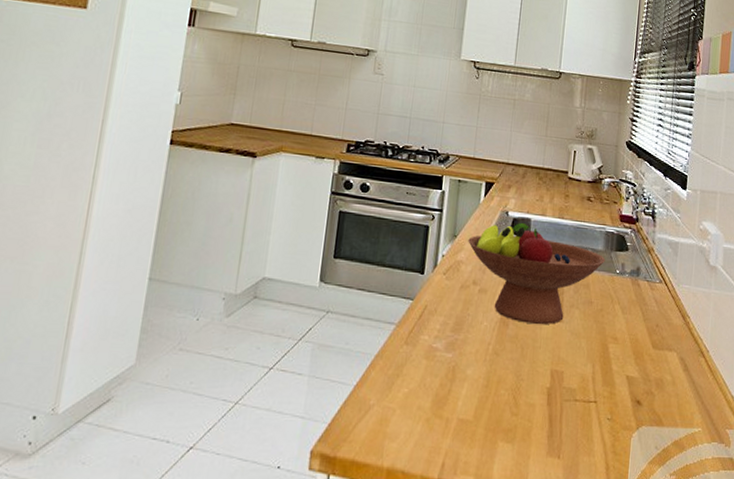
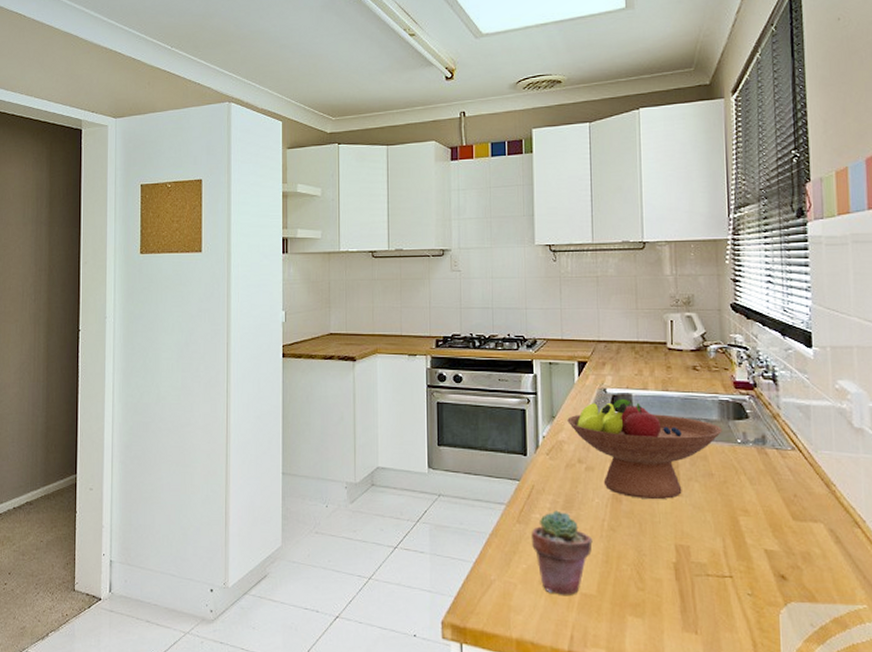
potted succulent: none [416,332,476,421] -> present [531,510,593,595]

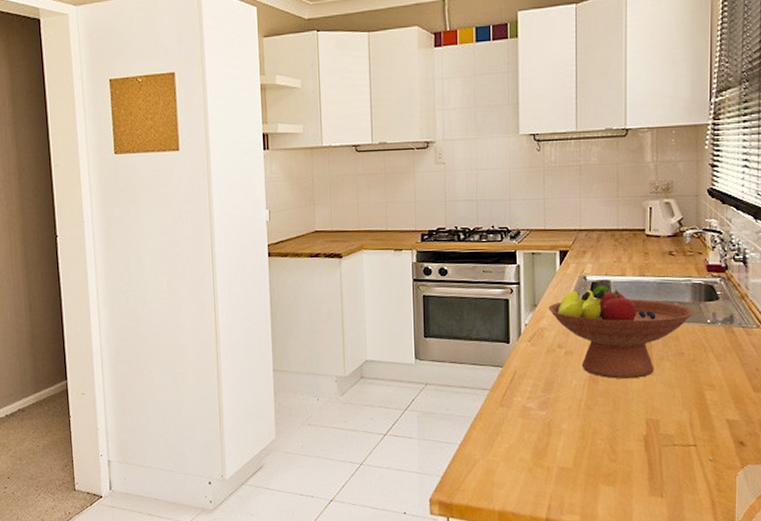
potted succulent: present [531,510,593,595] -> none [513,393,570,470]

